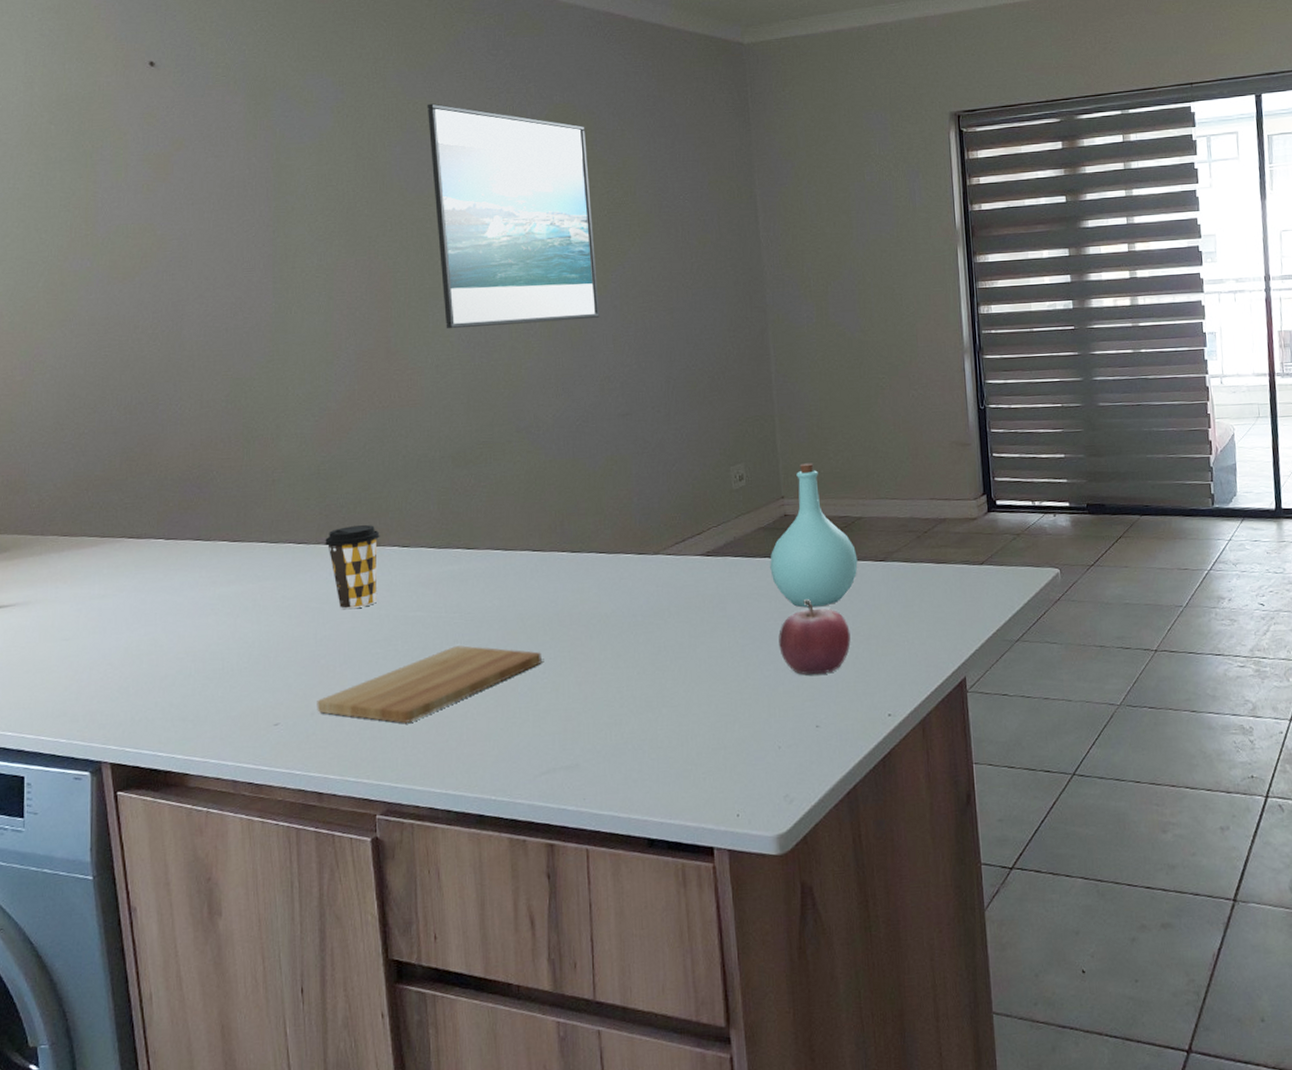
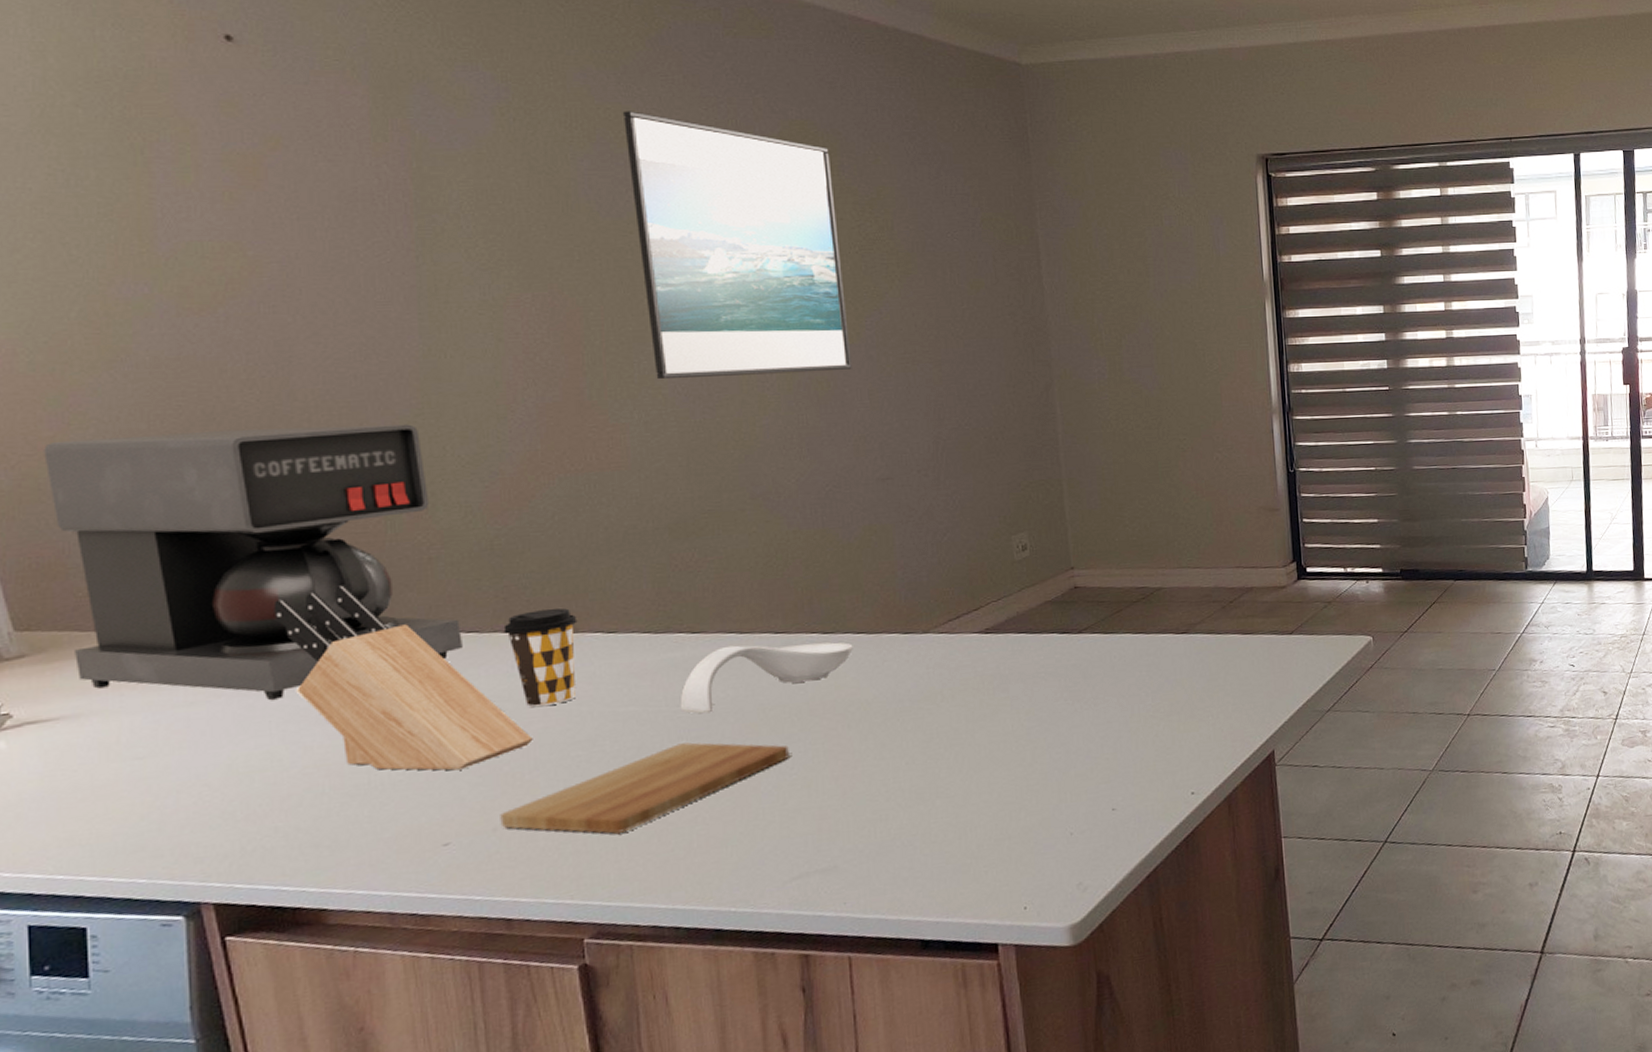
coffee maker: none [16,369,294,595] -> present [43,424,463,700]
knife block: none [162,502,343,661] -> present [273,585,533,771]
spoon rest: none [456,560,596,621] -> present [679,642,853,714]
bottle: present [770,463,858,608] -> none [1058,530,1157,685]
fruit: present [778,599,851,675] -> none [1069,676,1150,756]

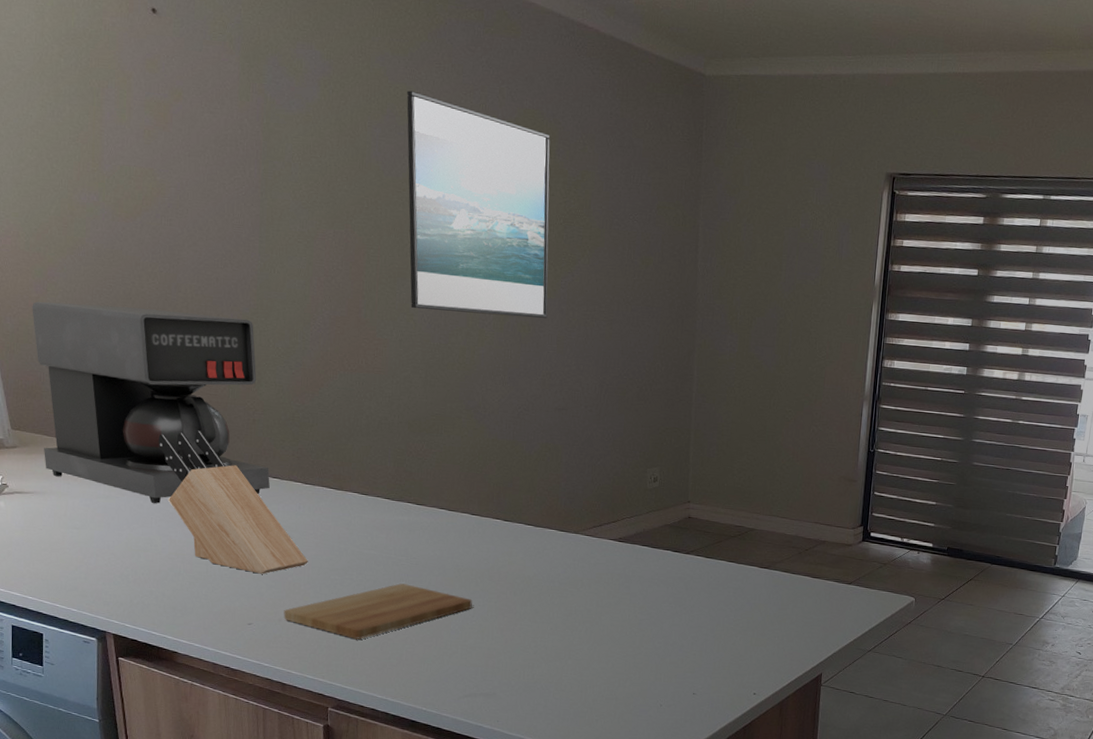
coffee cup: present [503,608,578,708] -> none [296,469,343,540]
spoon rest: present [679,642,853,714] -> none [403,518,524,565]

